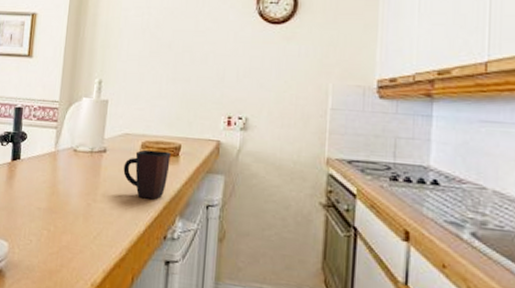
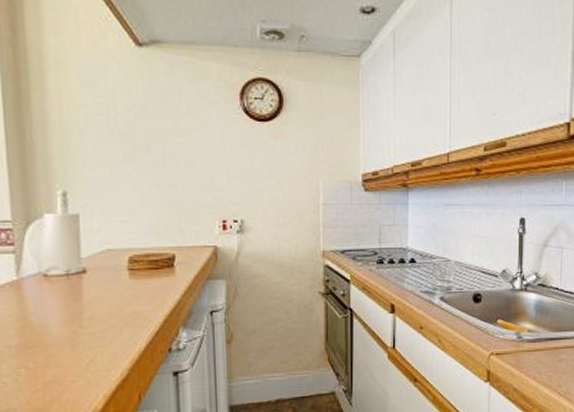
mug: present [123,149,171,200] -> none [110,263,165,315]

